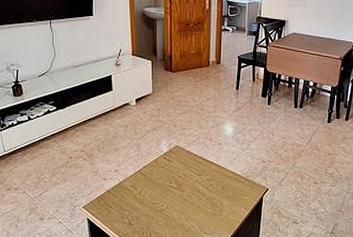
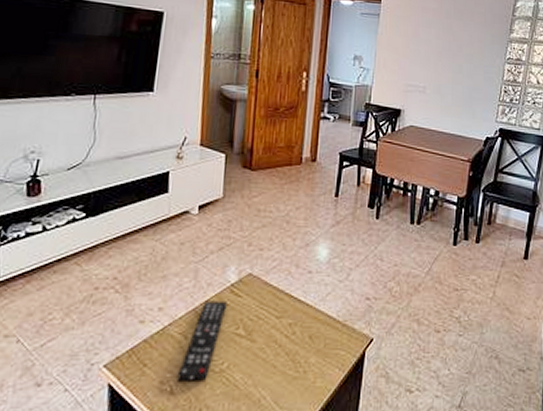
remote control: none [132,164,162,217] -> present [177,300,227,381]

